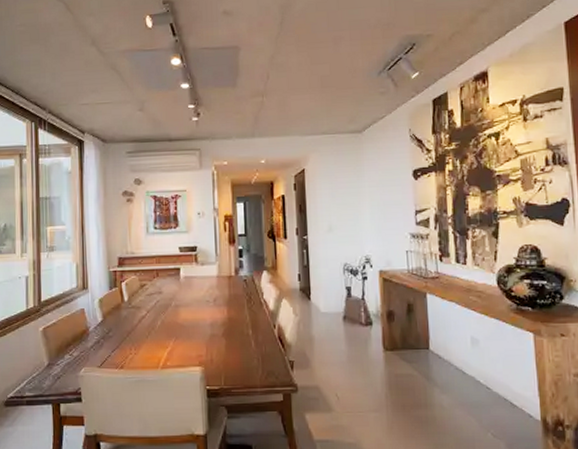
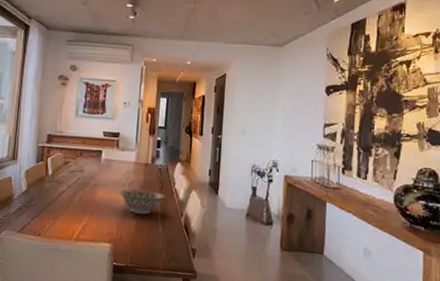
decorative bowl: none [203,304,255,331] -> present [118,188,166,215]

